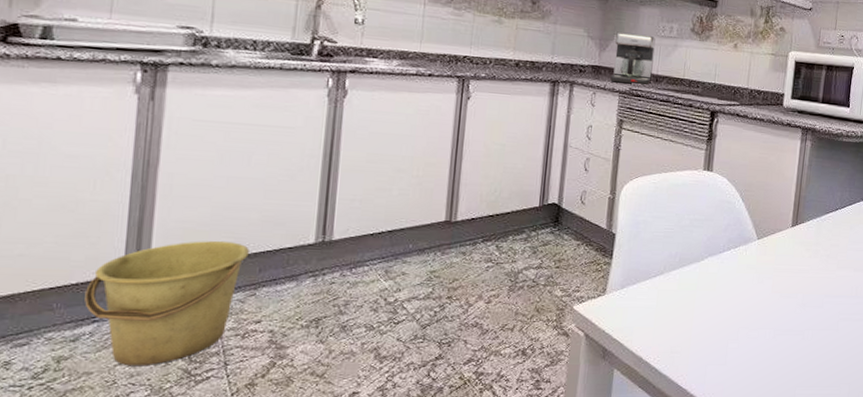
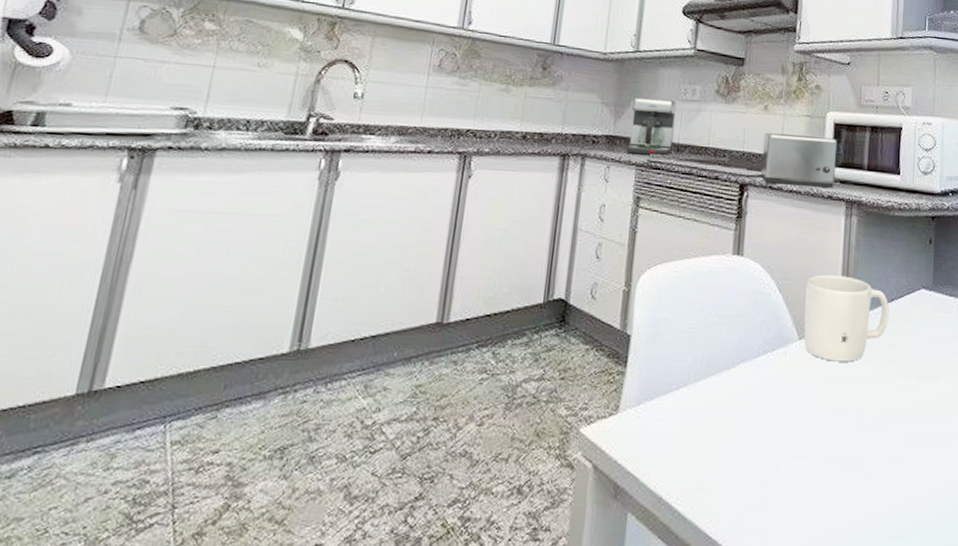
bucket: present [85,240,249,366] -> none [29,351,216,510]
toaster: none [729,67,798,117] -> present [760,132,838,189]
mug: none [761,188,834,258] -> present [803,274,889,362]

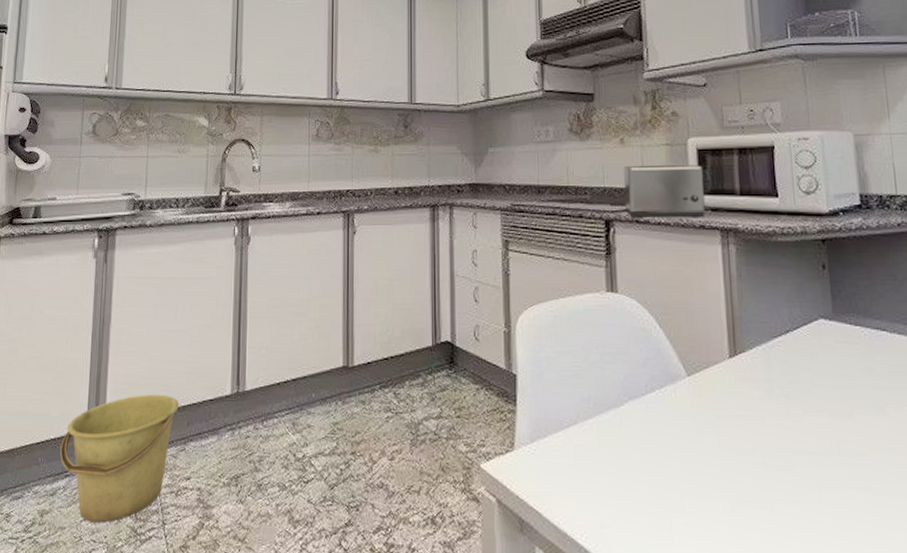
bucket: none [29,351,216,510] -> present [60,394,179,523]
coffee maker: present [626,97,677,157] -> none [489,144,533,199]
mug: present [803,274,889,362] -> none [687,308,786,399]

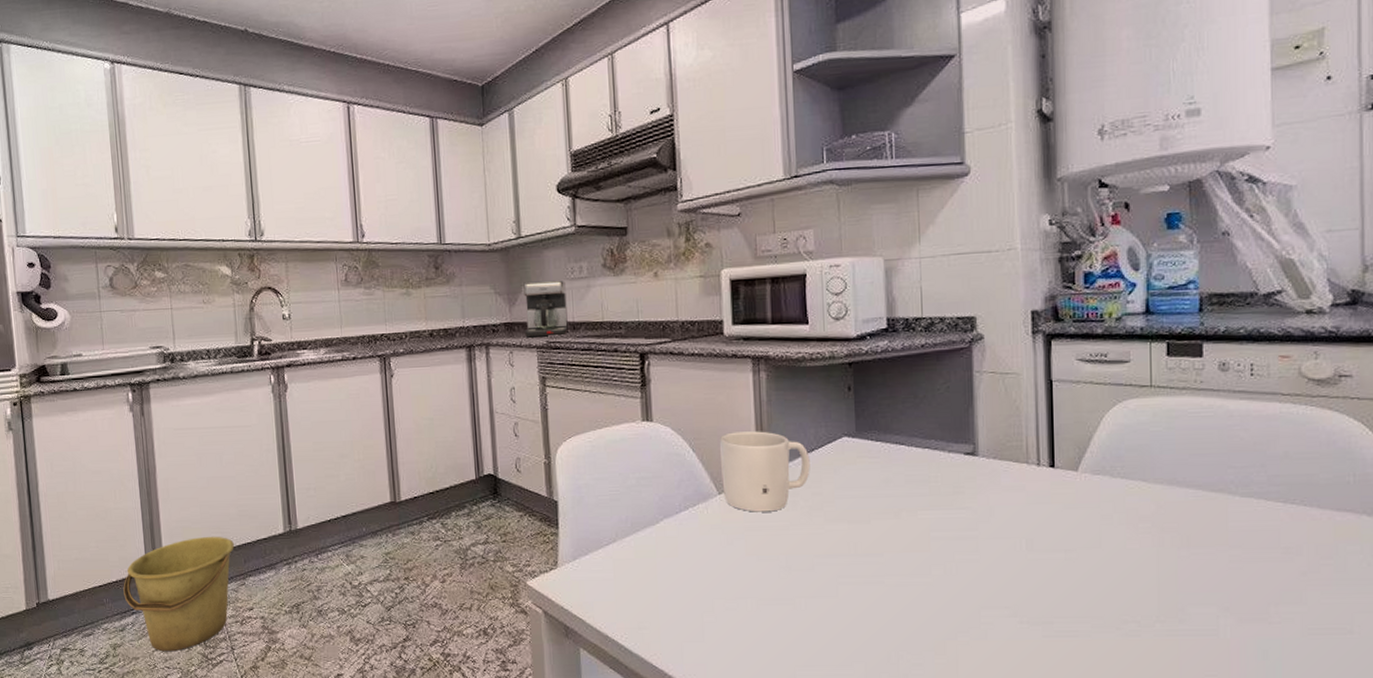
coffee maker: none [489,144,533,199] -> present [523,281,568,338]
toaster: present [623,164,706,219] -> none [657,295,738,351]
mug: none [687,308,786,399] -> present [719,431,810,512]

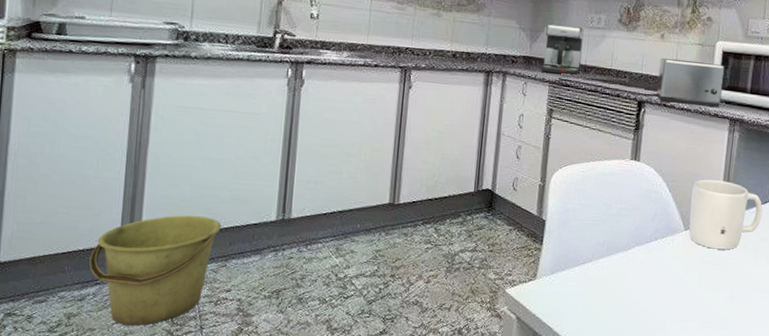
toaster: none [657,295,738,351] -> present [656,57,725,108]

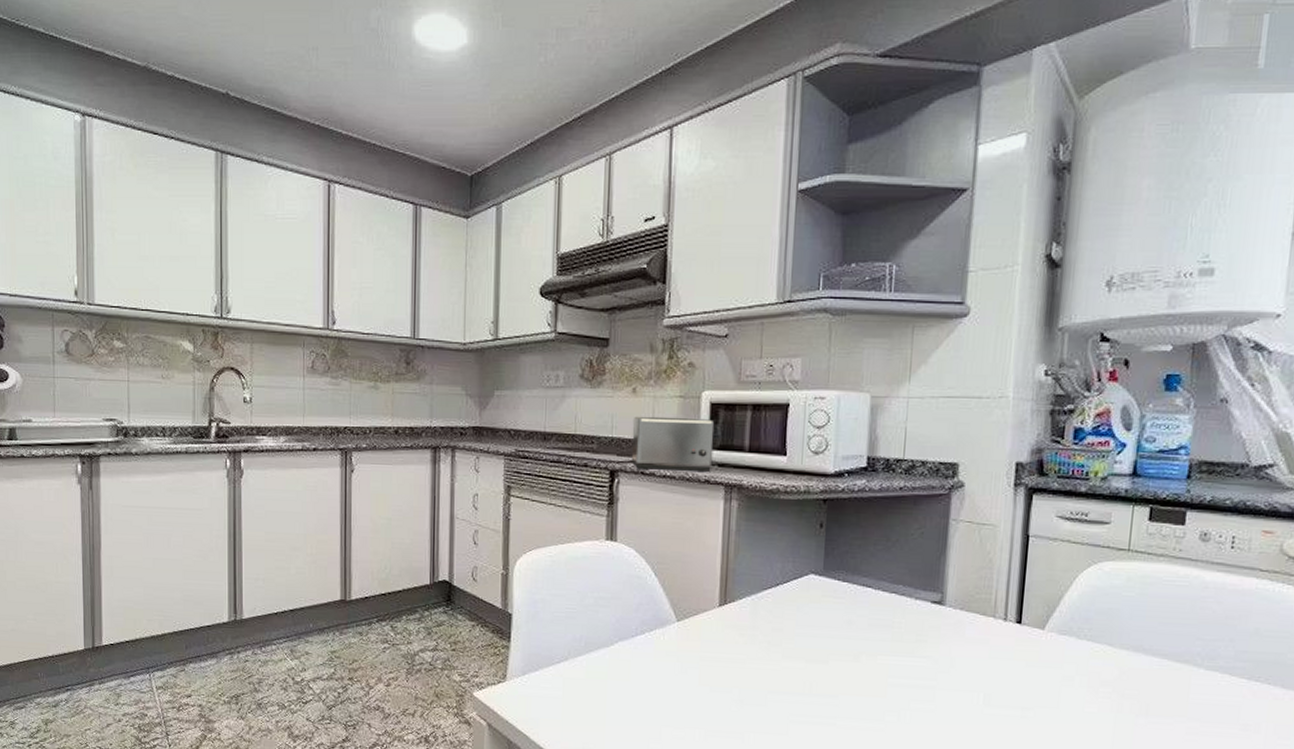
bucket: present [89,215,221,326] -> none [59,618,176,732]
coffee maker: present [540,24,584,76] -> none [493,387,540,445]
mug: present [688,179,763,250] -> none [681,559,774,644]

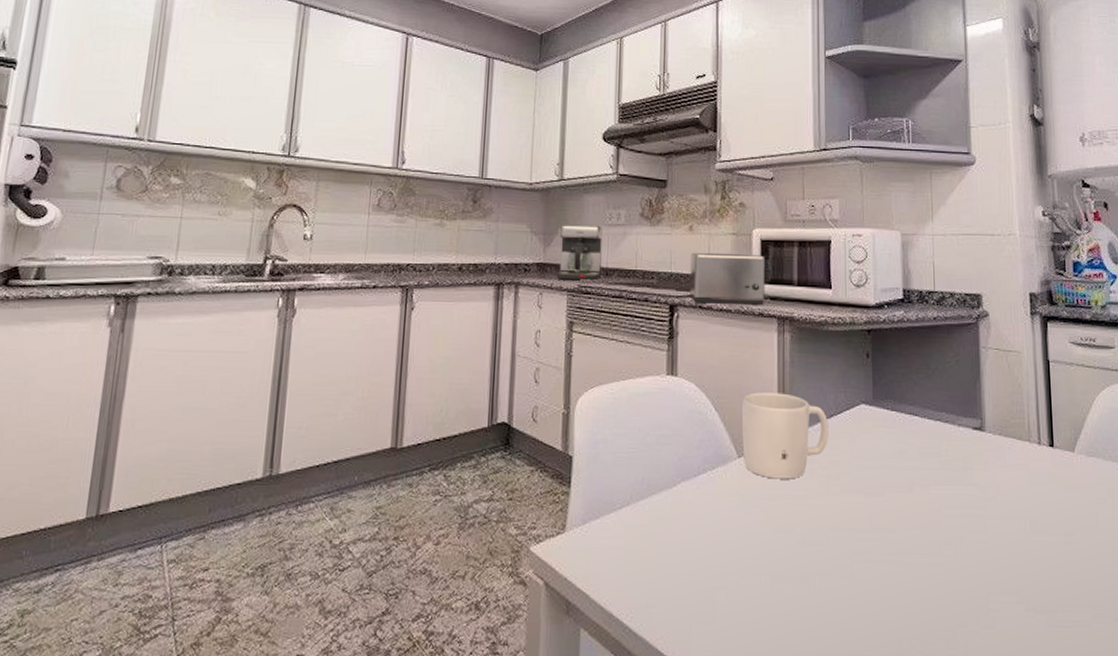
coffee maker: none [493,387,540,445] -> present [557,225,603,281]
mug: none [681,559,774,644] -> present [741,392,829,479]

